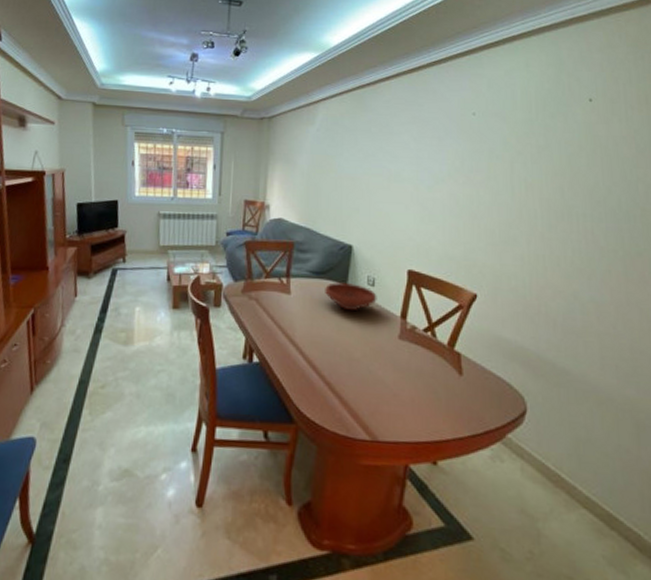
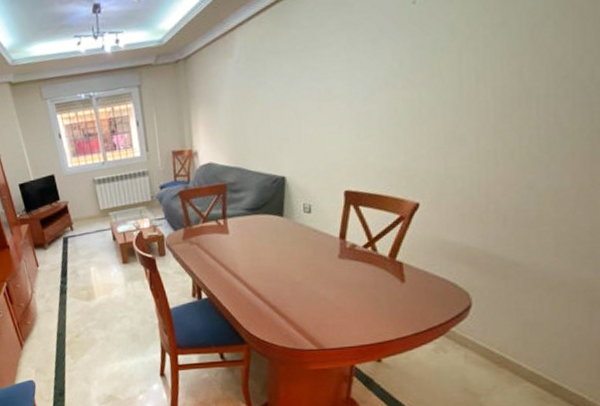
bowl: present [325,282,377,311] -> none [261,213,315,240]

